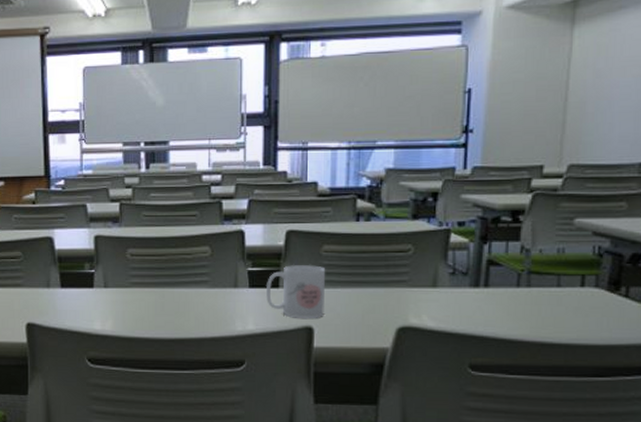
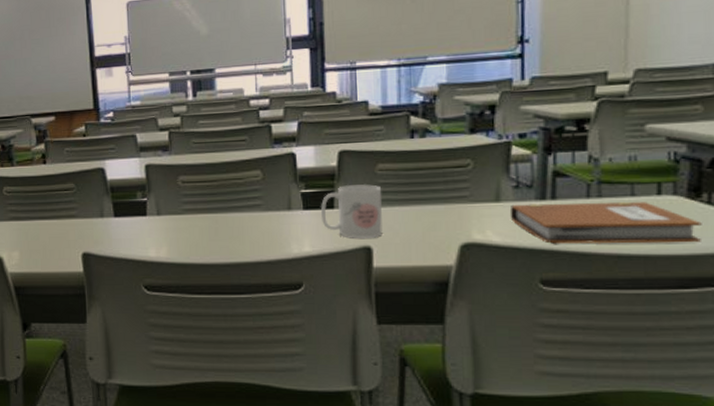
notebook: none [445,291,619,334] -> present [509,201,702,244]

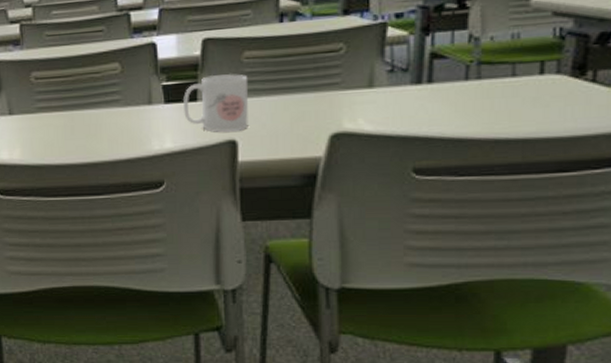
notebook: present [509,201,702,244] -> none [383,82,585,130]

